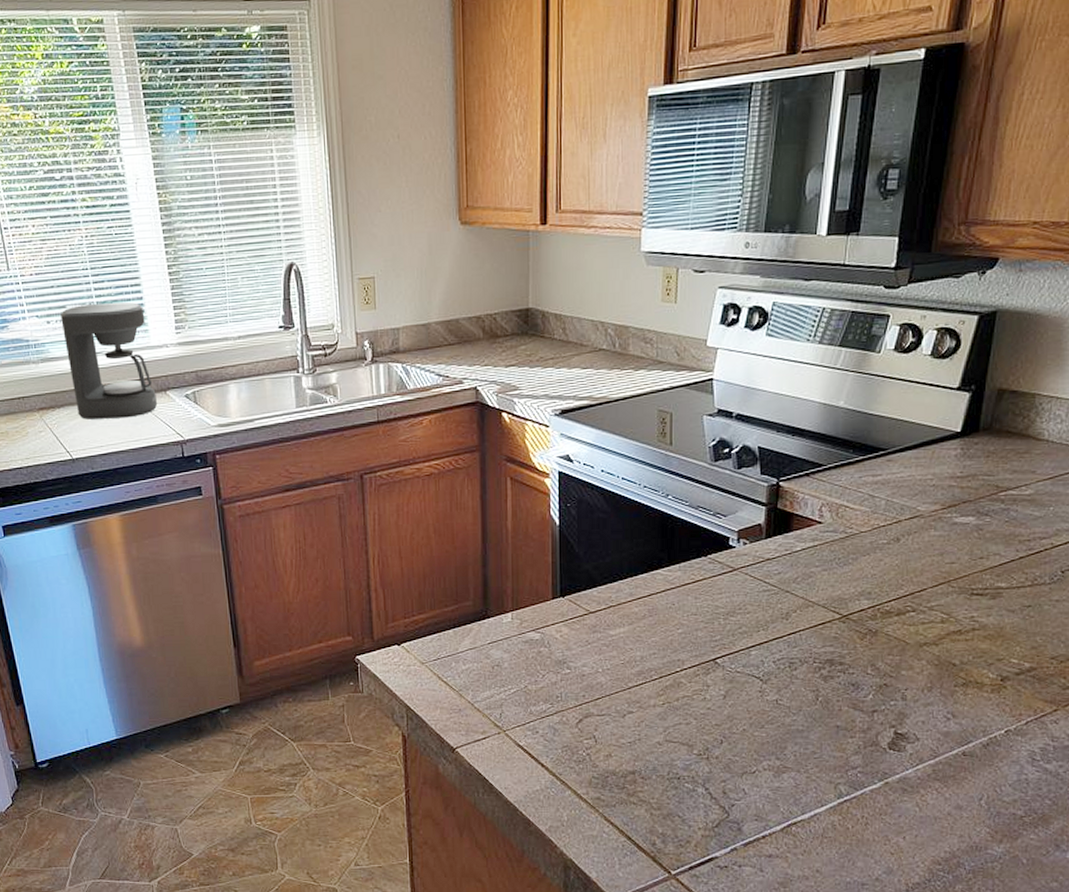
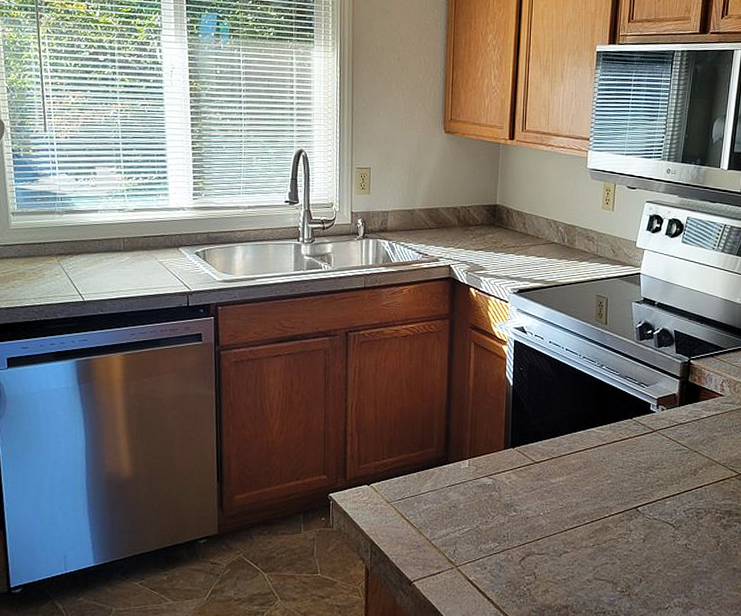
coffee maker: present [60,302,158,420] -> none [88,167,170,268]

